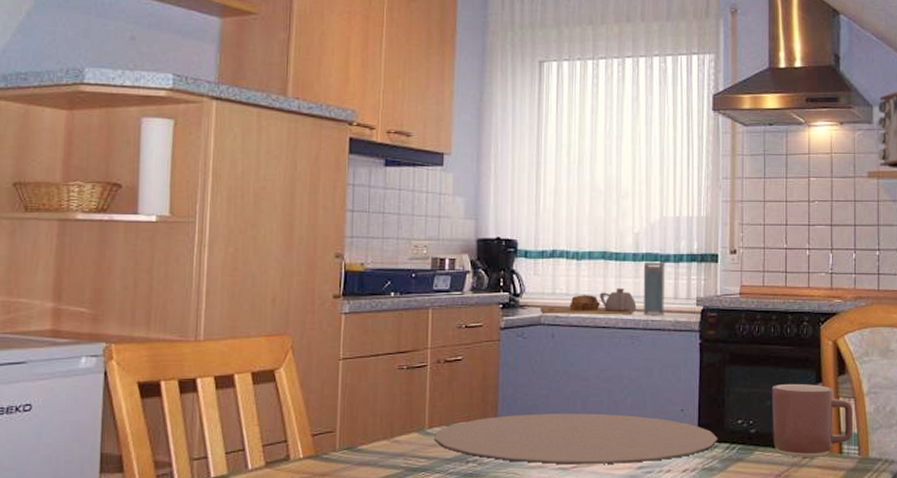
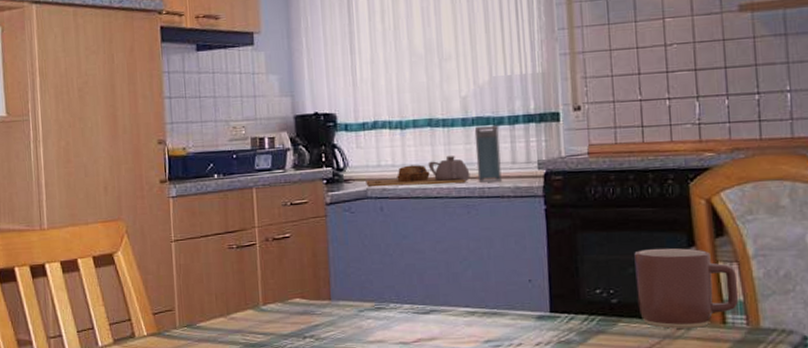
placemat: present [435,413,718,465] -> none [270,286,574,339]

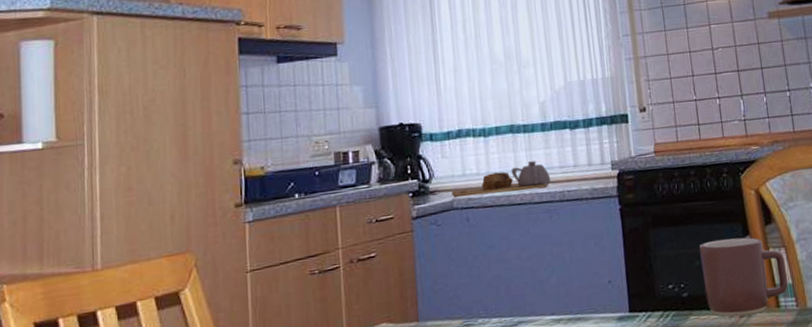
soap dispenser: present [474,125,502,184] -> none [553,128,580,187]

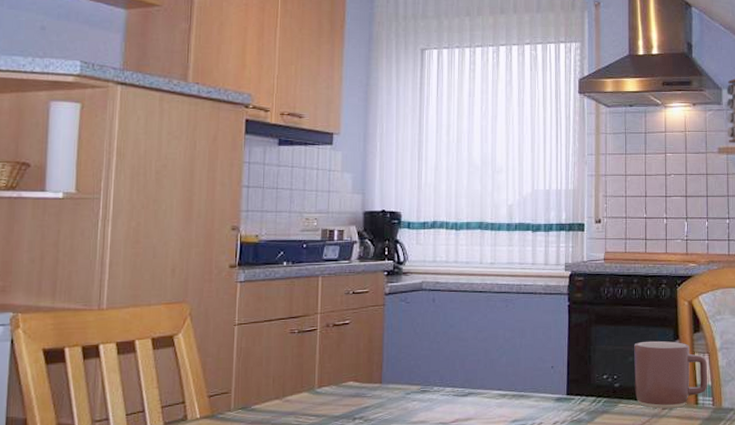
cutting board: present [451,171,548,198] -> none [422,262,507,281]
teapot: present [511,161,551,187] -> none [476,256,511,279]

